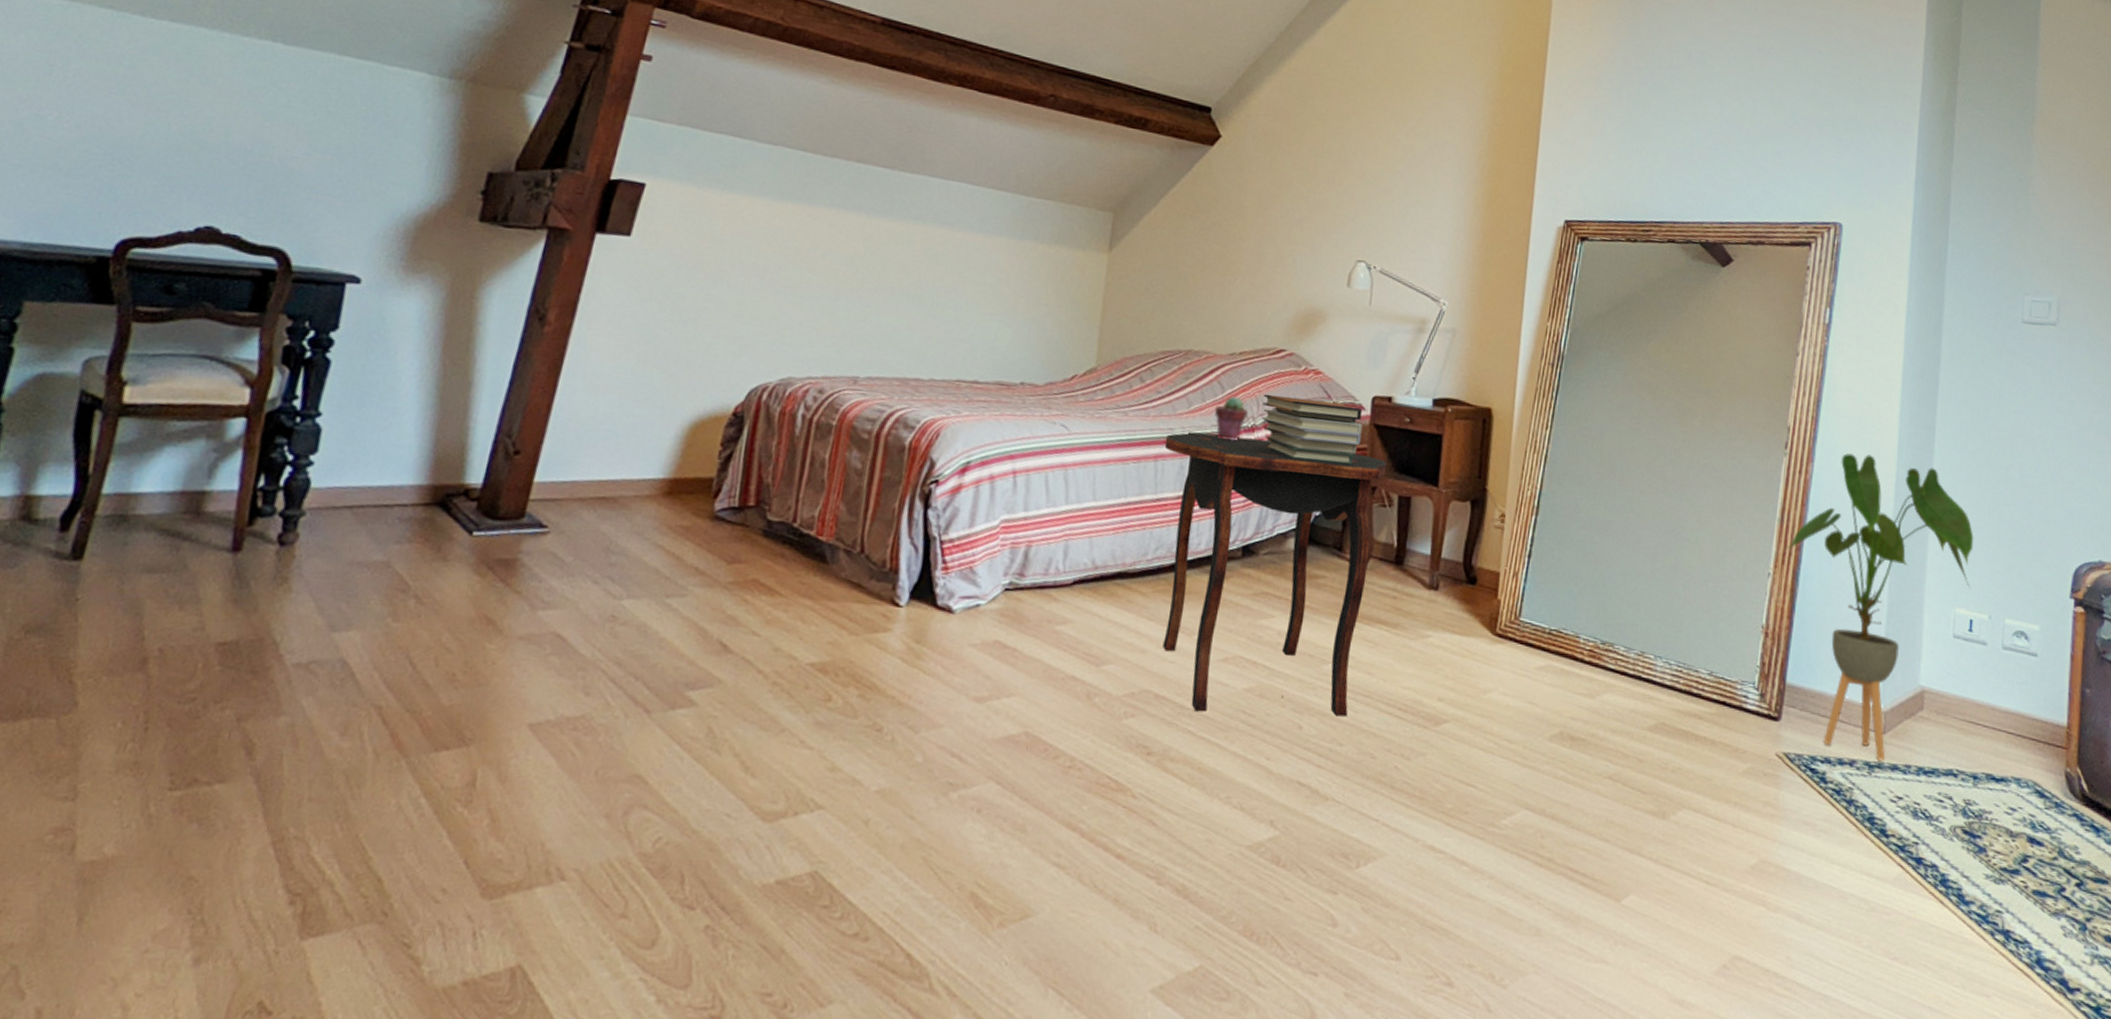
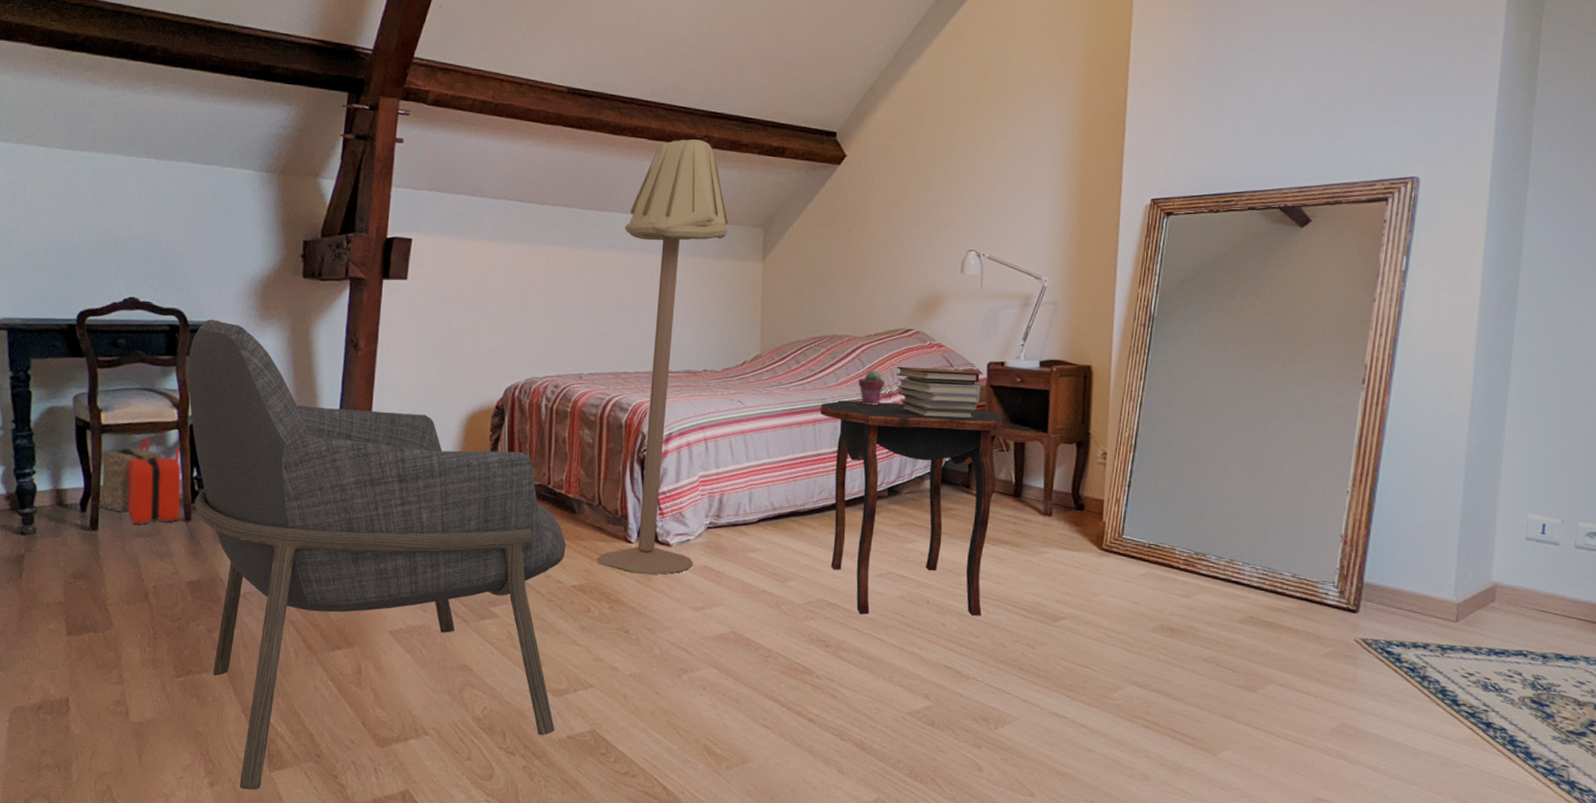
first aid kit: none [90,427,242,554] -> present [98,438,181,525]
armchair: none [233,266,809,970] -> present [188,319,566,790]
floor lamp: none [848,95,1070,652] -> present [597,139,728,575]
house plant: present [1787,452,1974,761] -> none [1364,384,1549,644]

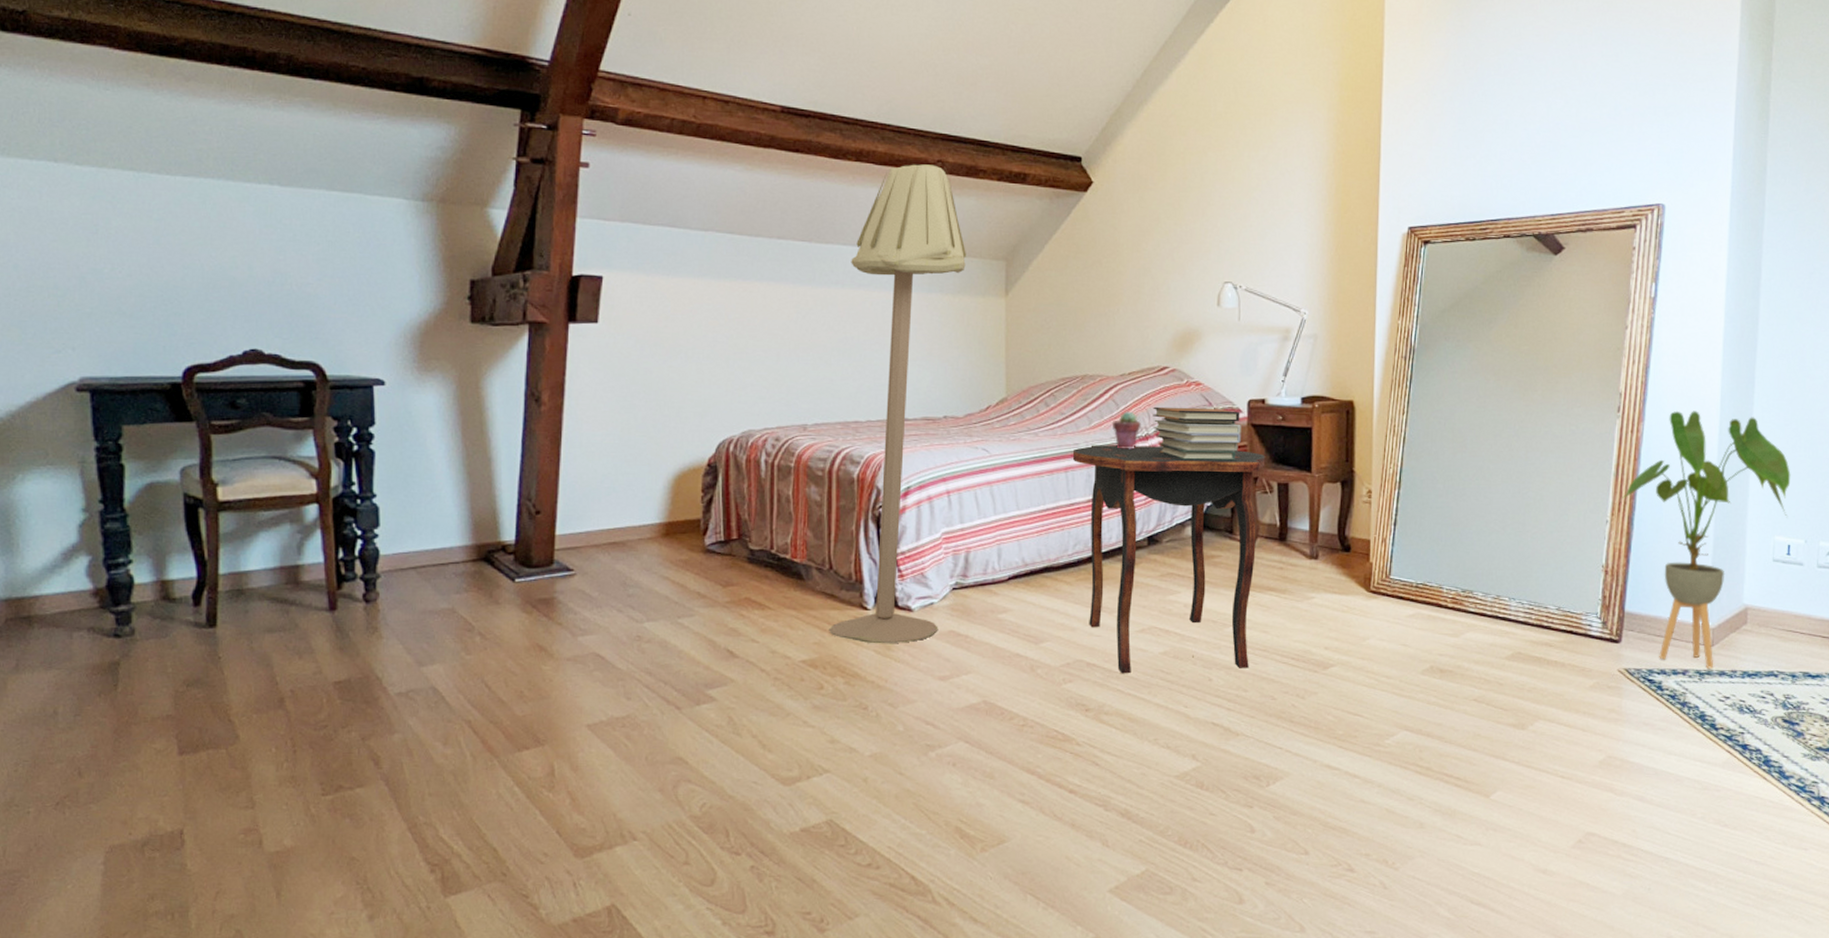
first aid kit: present [98,438,181,525] -> none [216,515,323,618]
armchair: present [188,319,566,790] -> none [329,373,793,921]
house plant: none [1364,384,1549,644] -> present [1622,410,1791,669]

